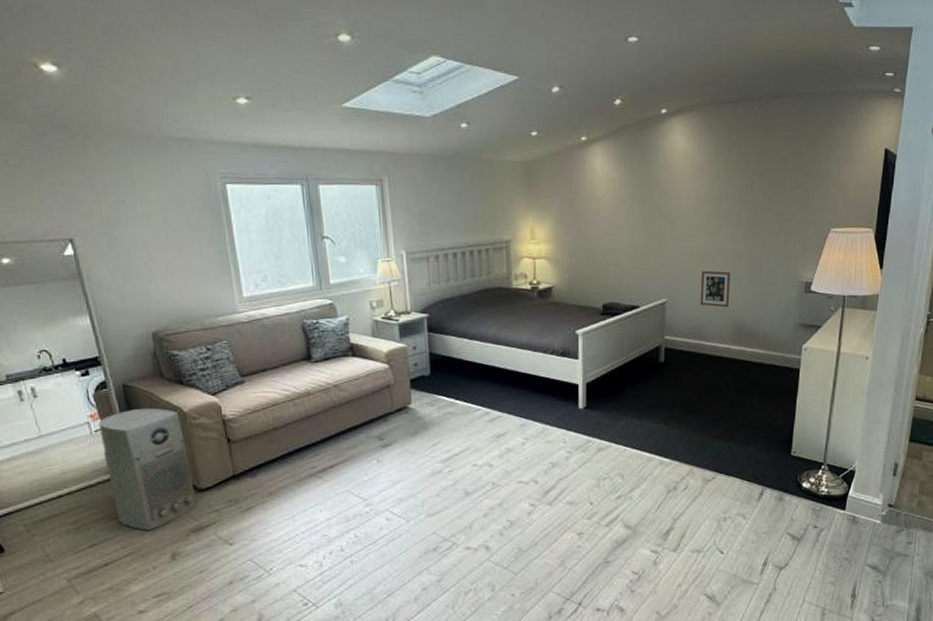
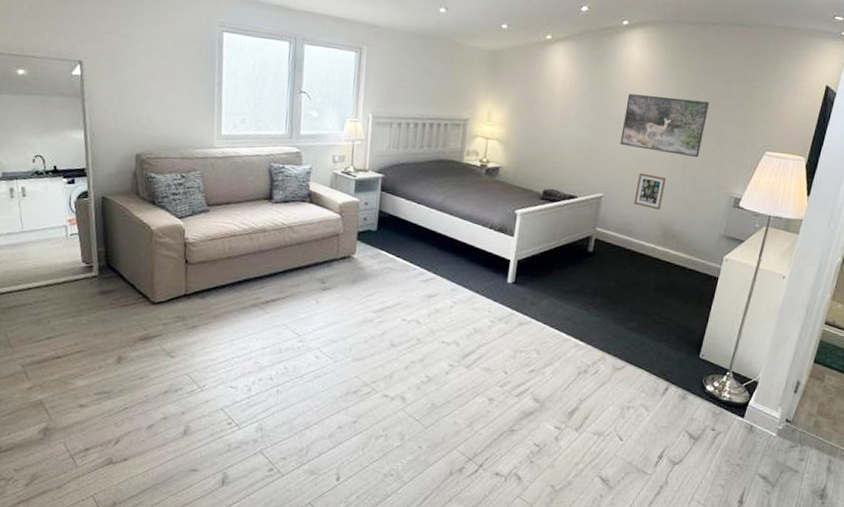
air purifier: present [98,408,198,531] -> none [74,220,149,333]
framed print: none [676,184,765,246] -> present [620,93,709,158]

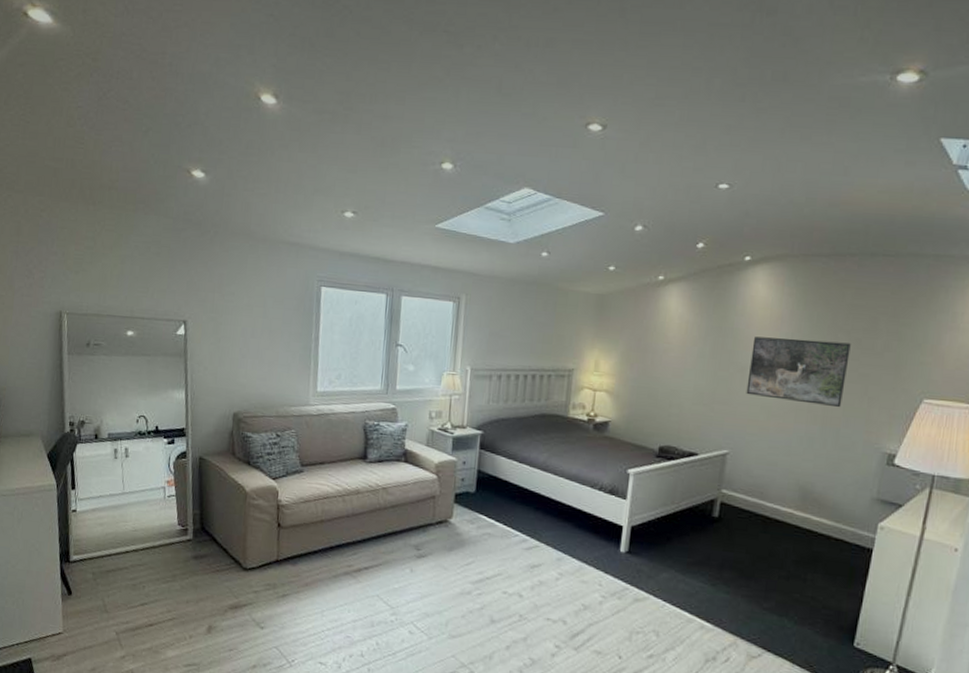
picture frame: present [634,172,667,210] -> none [765,425,803,469]

